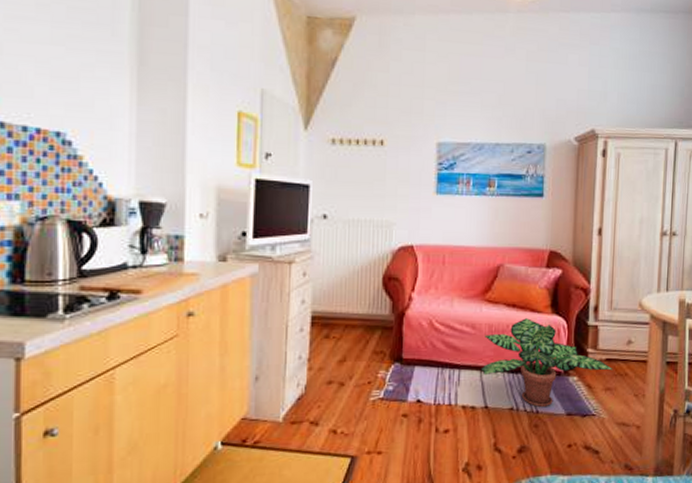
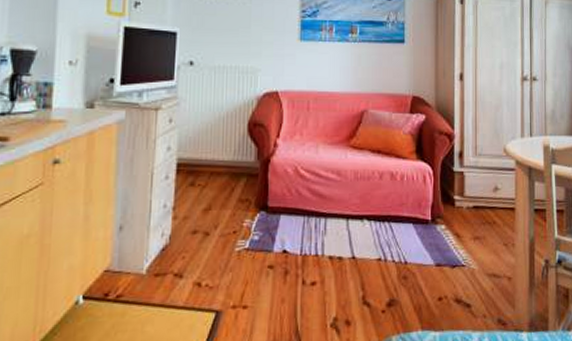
potted plant: present [481,318,613,408] -> none [347,165,481,258]

